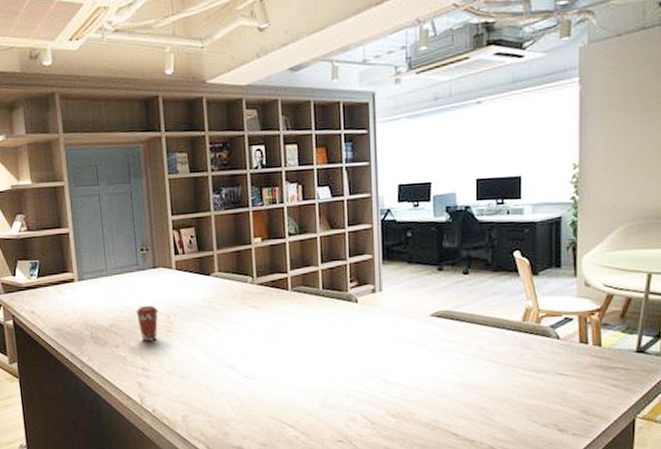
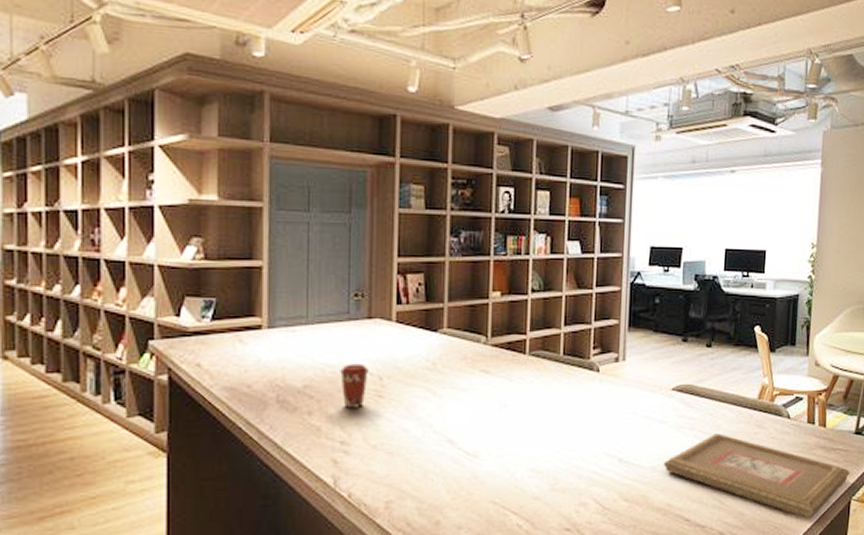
picture frame: none [427,355,632,436] -> present [663,433,850,519]

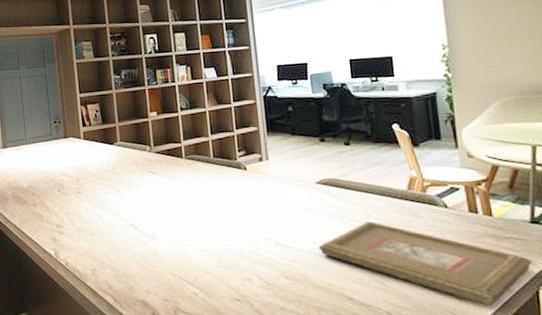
coffee cup: present [340,363,369,408] -> none [50,169,69,201]

